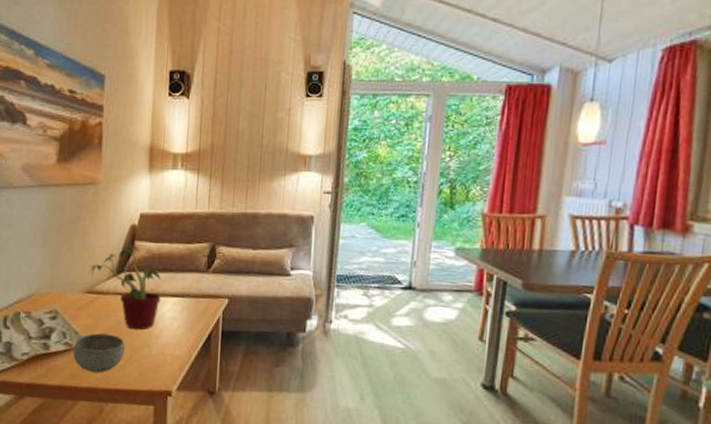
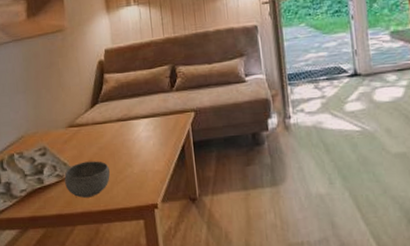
potted plant: present [88,244,161,330] -> none [66,77,135,154]

